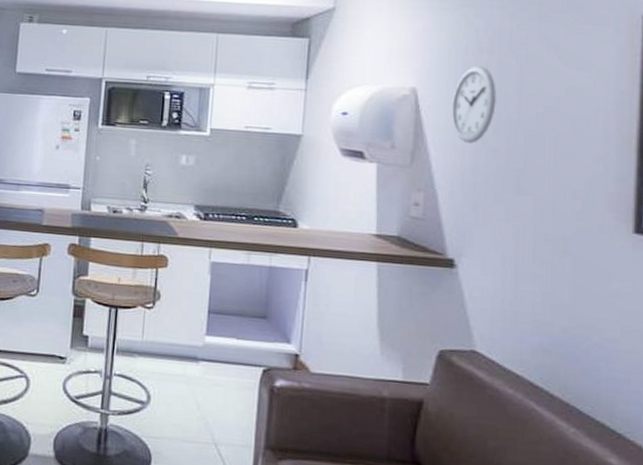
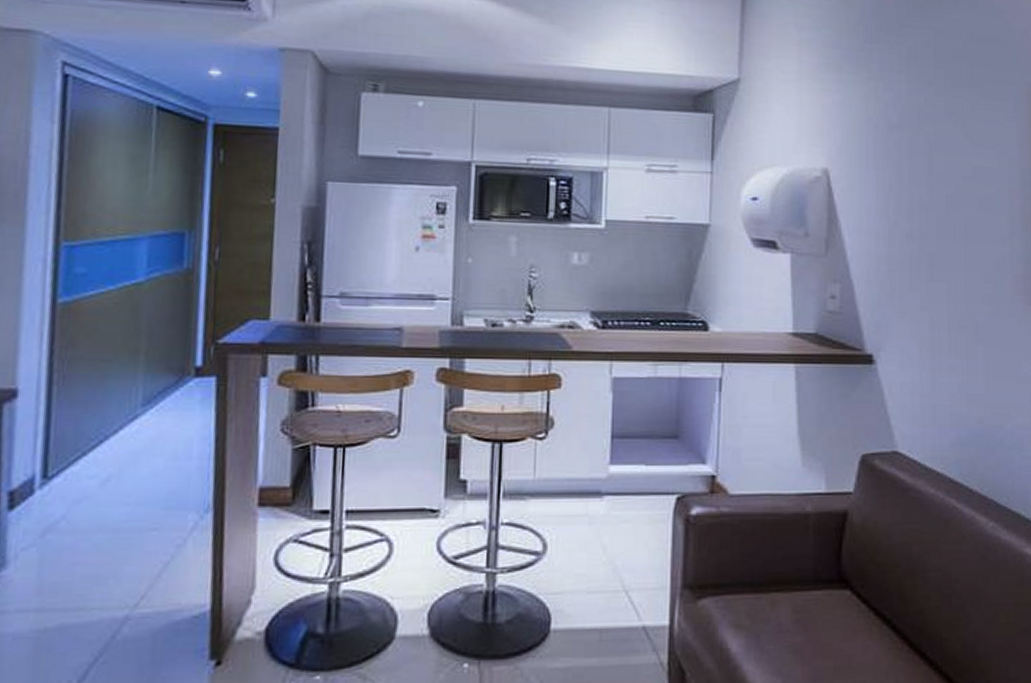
wall clock: present [452,65,497,143] -> none [865,143,909,228]

